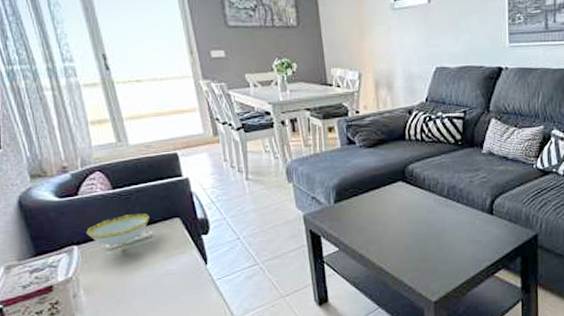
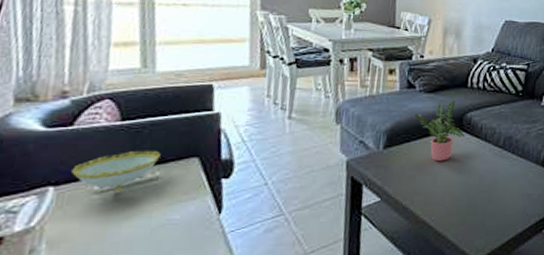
potted plant: none [358,154,408,212] -> present [414,101,464,161]

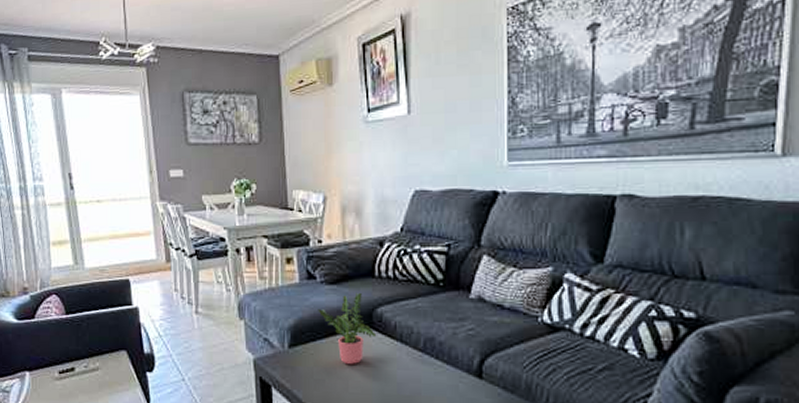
decorative bowl: present [72,150,161,191] -> none [39,342,97,378]

